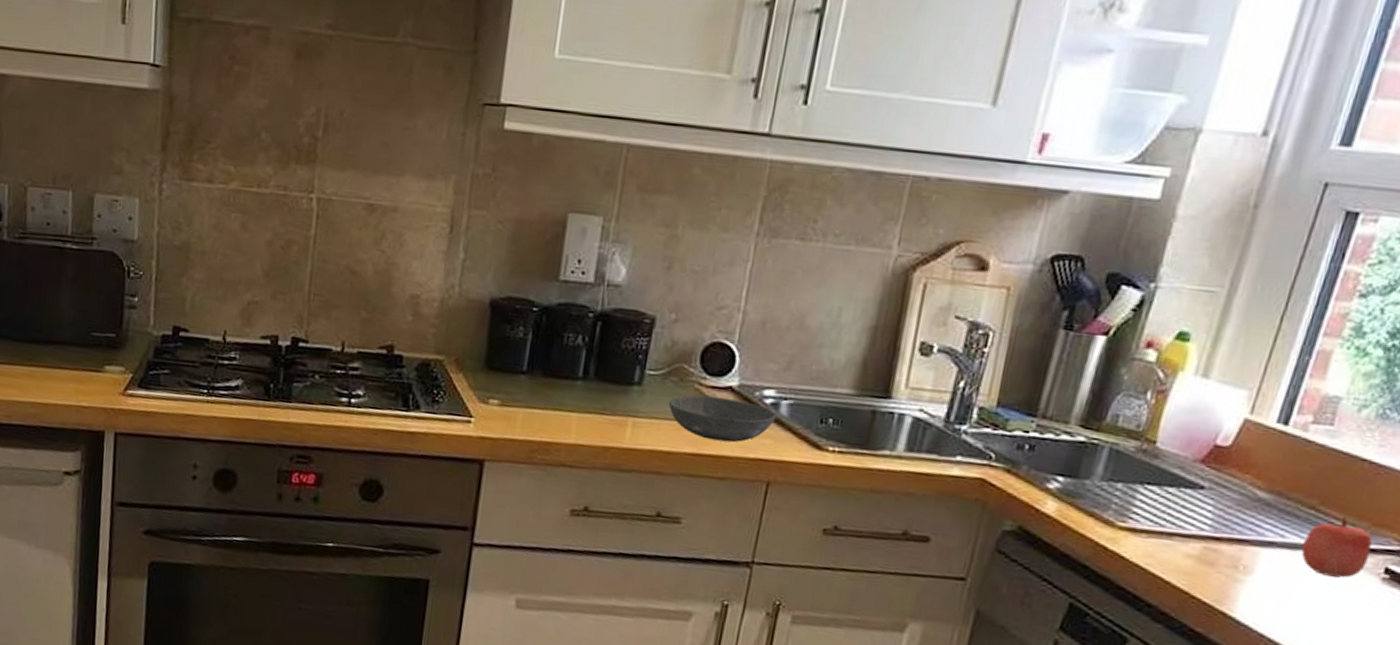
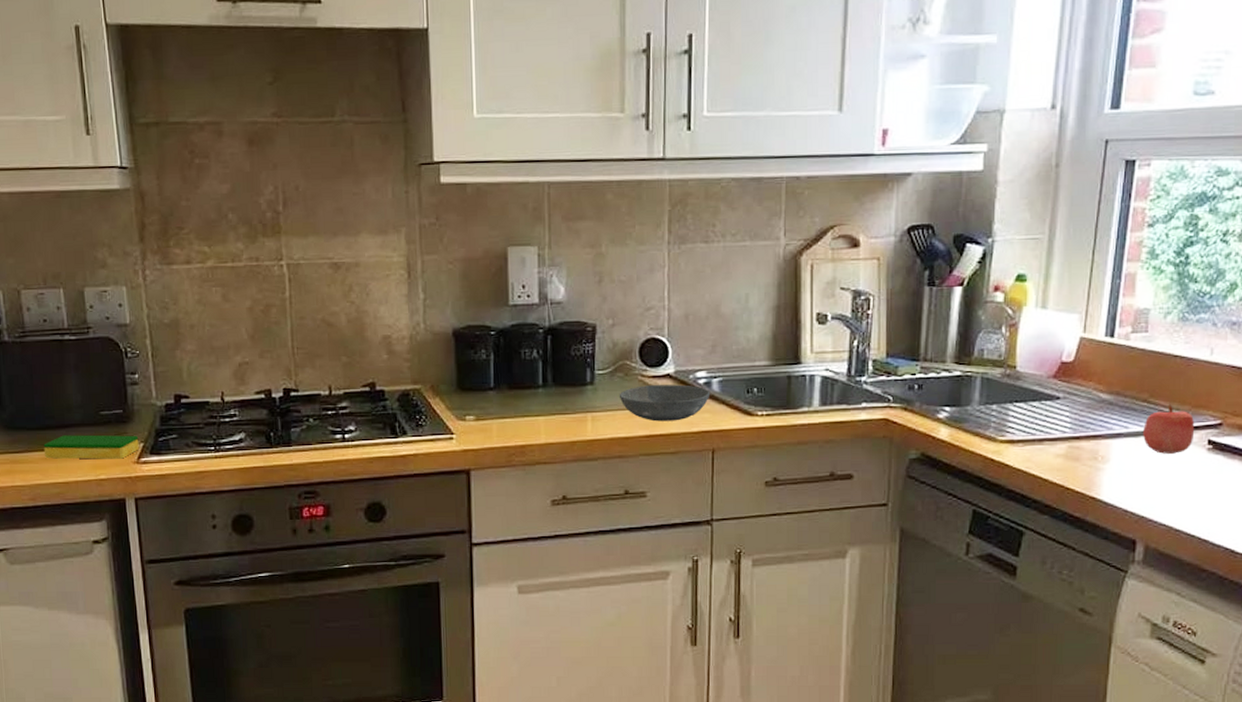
dish sponge: none [27,352,129,388] -> present [43,435,139,459]

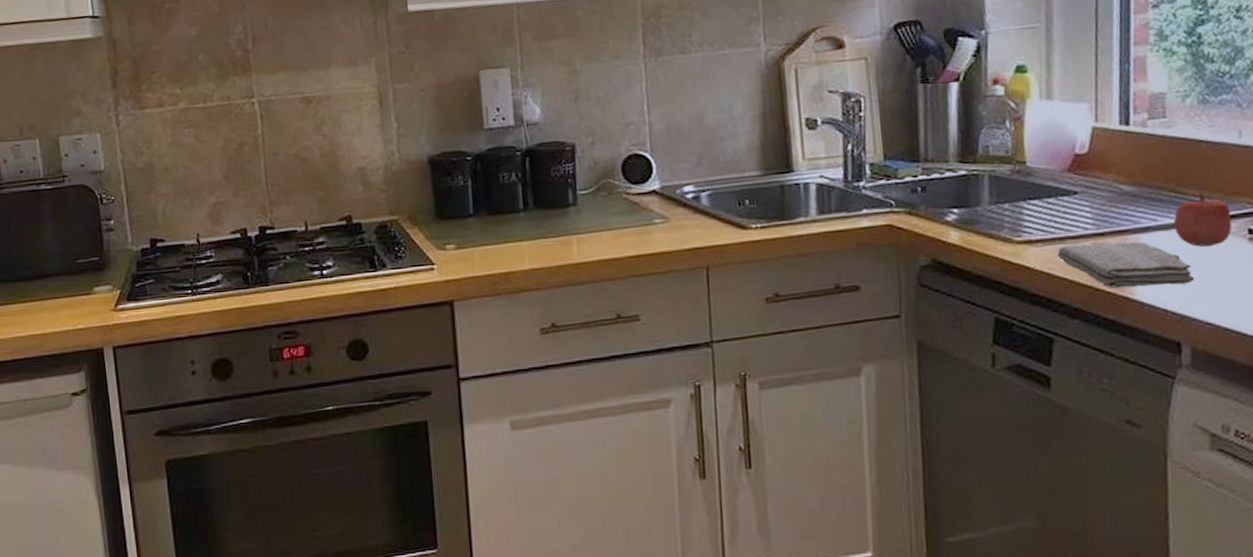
dish sponge: present [43,435,139,459] -> none [21,282,116,311]
bowl: present [619,384,711,422] -> none [603,200,700,241]
washcloth: none [1035,446,1156,488] -> present [1057,242,1195,288]

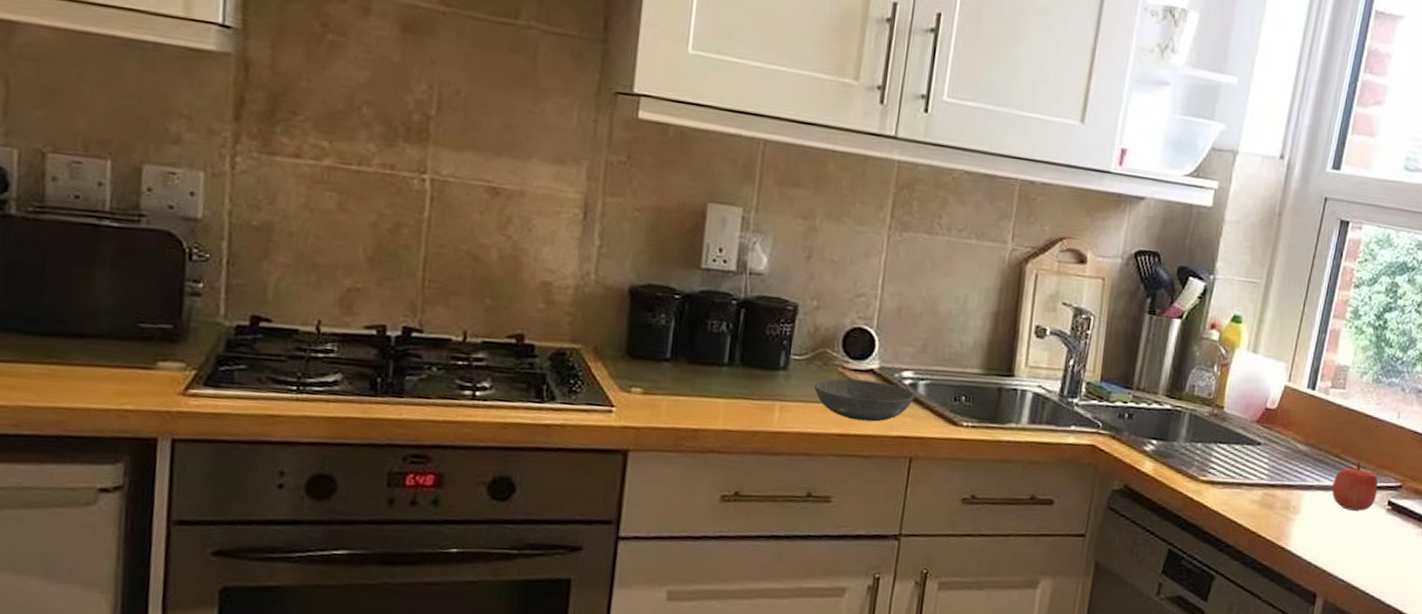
bowl: none [603,200,700,241] -> present [814,378,916,422]
washcloth: present [1057,242,1195,288] -> none [1232,491,1339,542]

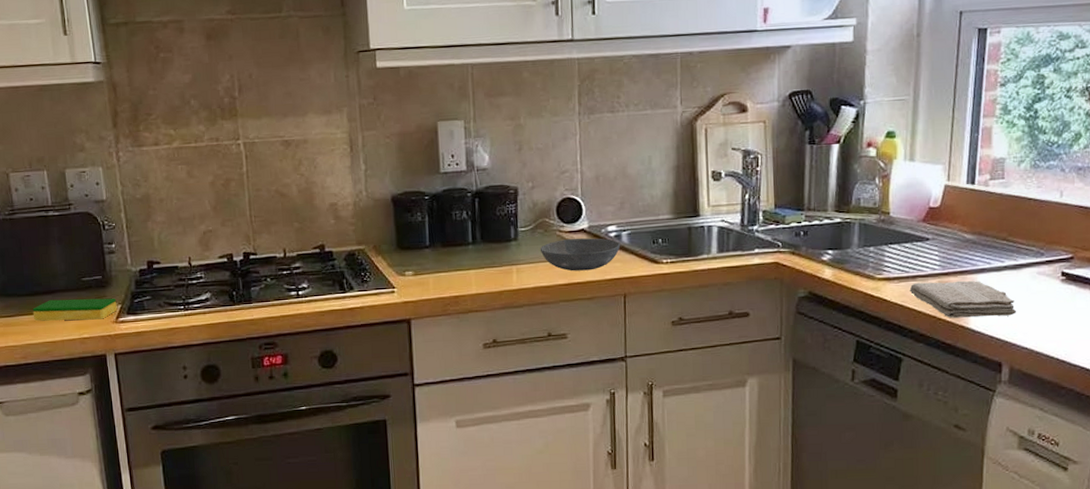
dish sponge: none [44,347,191,387] -> present [32,298,117,321]
washcloth: none [1232,491,1339,542] -> present [909,280,1017,318]
apple: present [1332,462,1379,512] -> none [1004,242,1050,286]

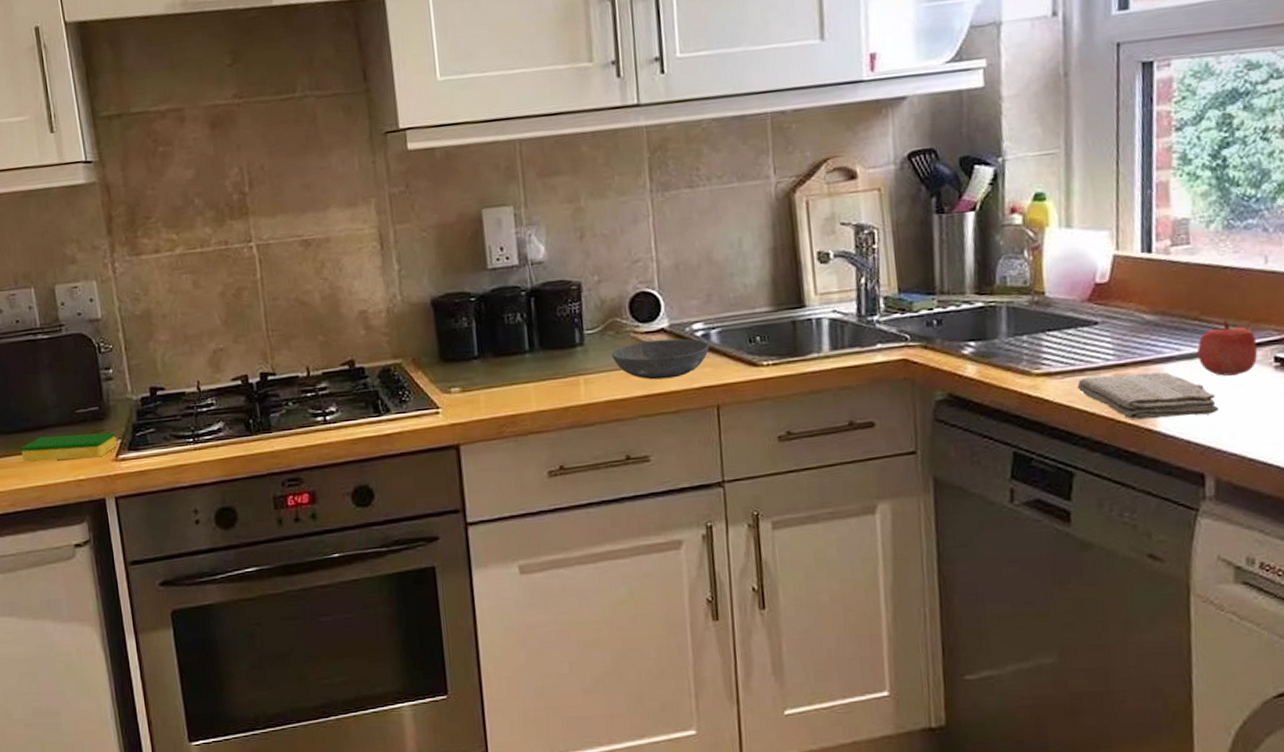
apple: none [1004,242,1050,286] -> present [1197,320,1258,376]

